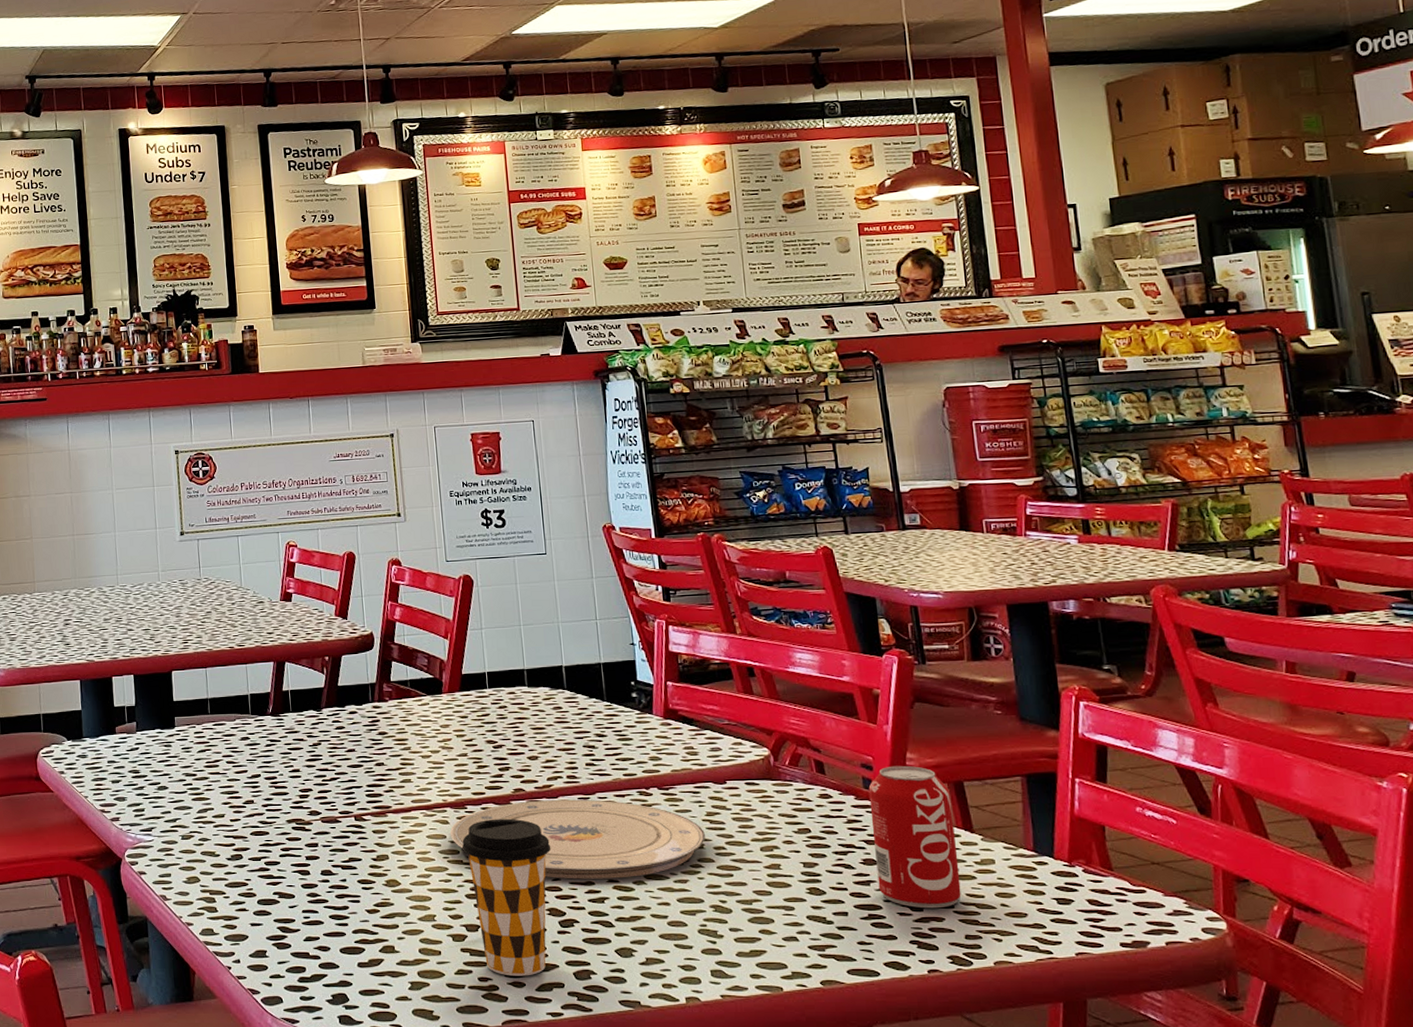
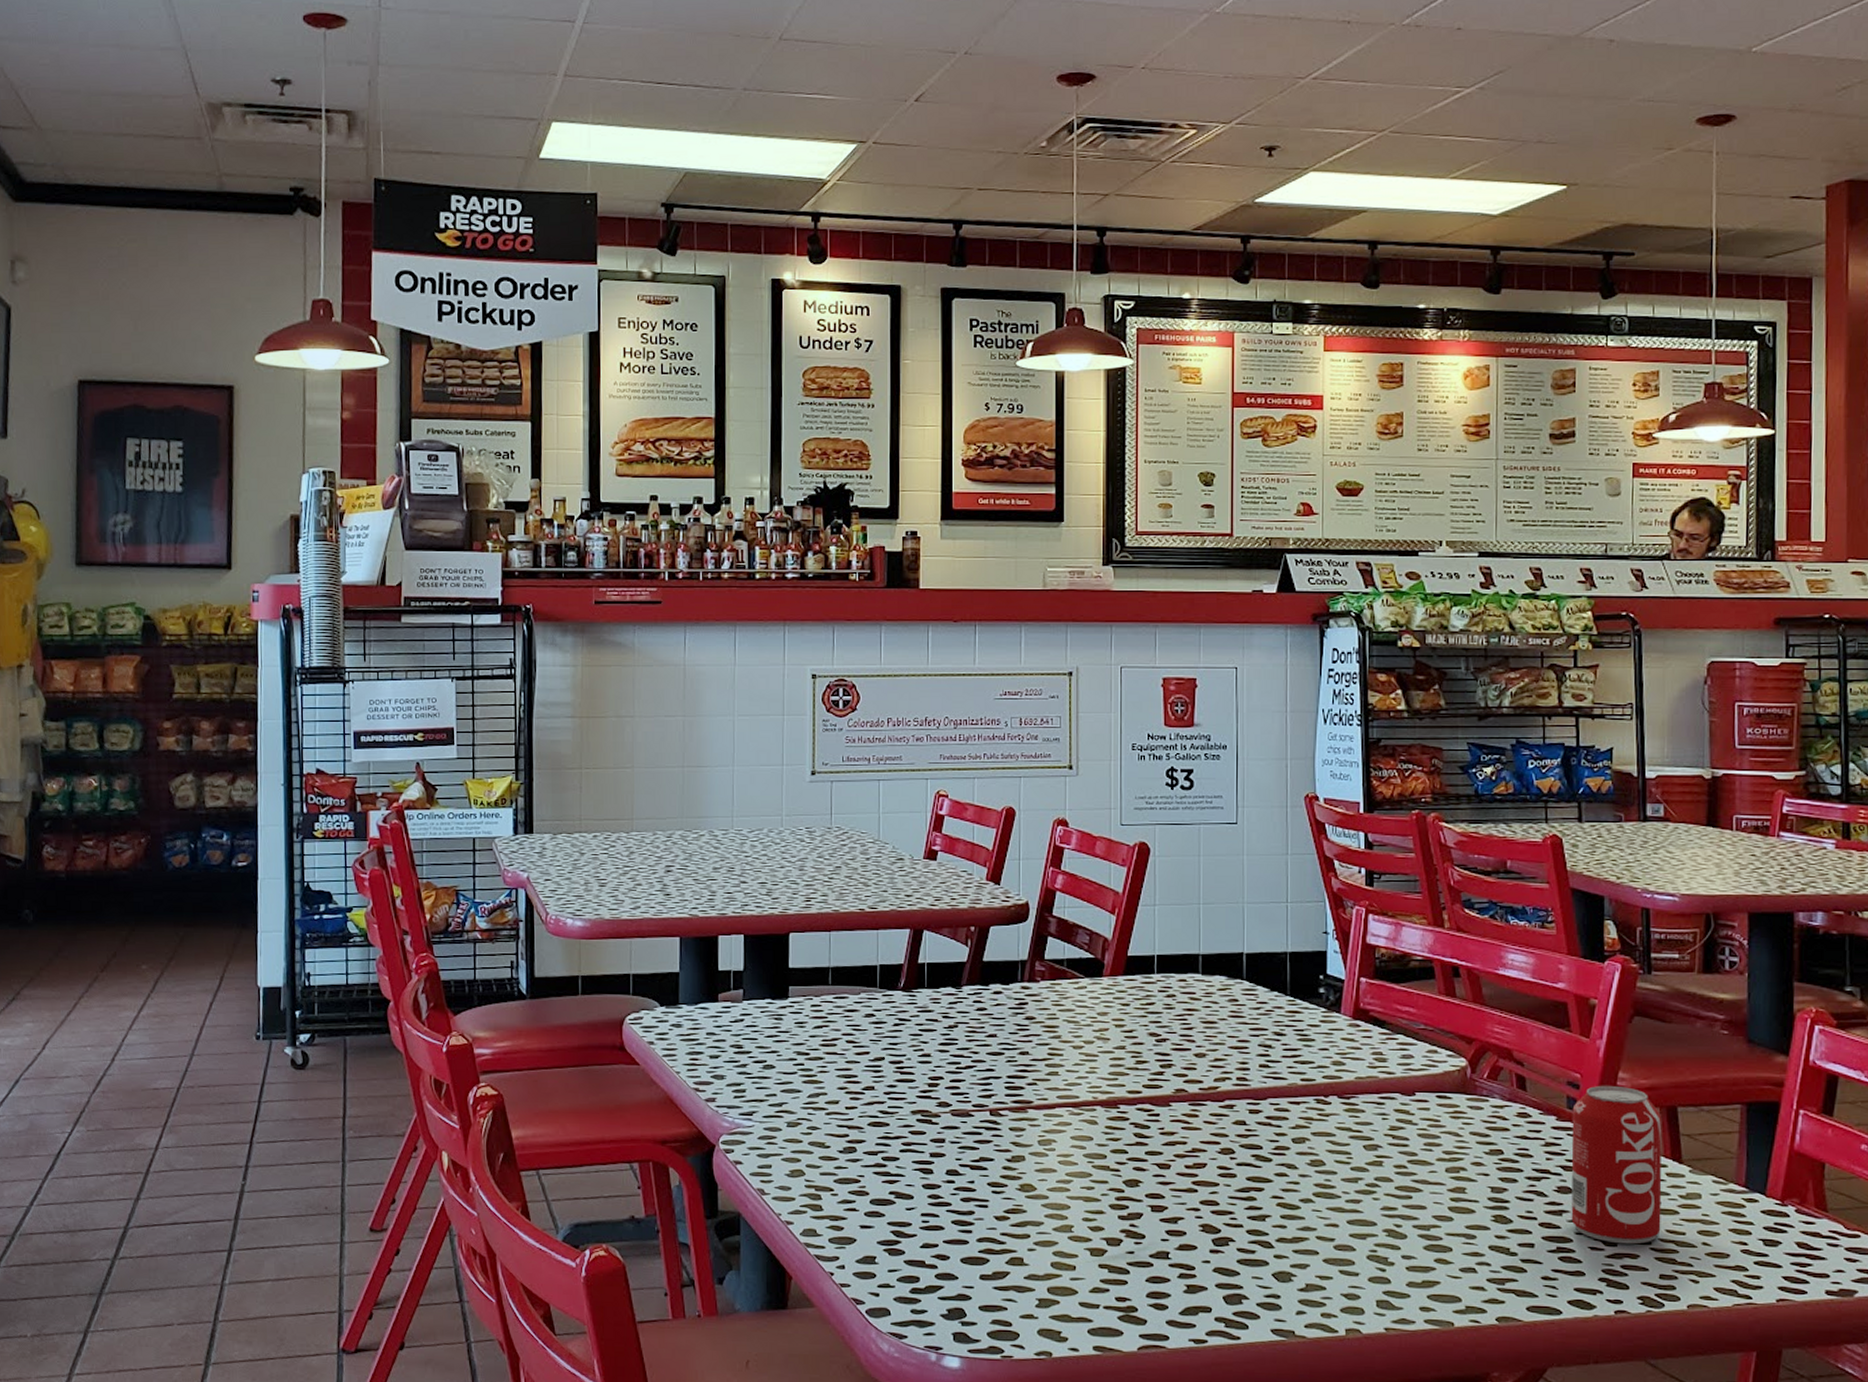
plate: present [449,799,705,879] -> none [1097,1103,1385,1195]
coffee cup: present [461,818,551,976] -> none [1109,1121,1211,1298]

